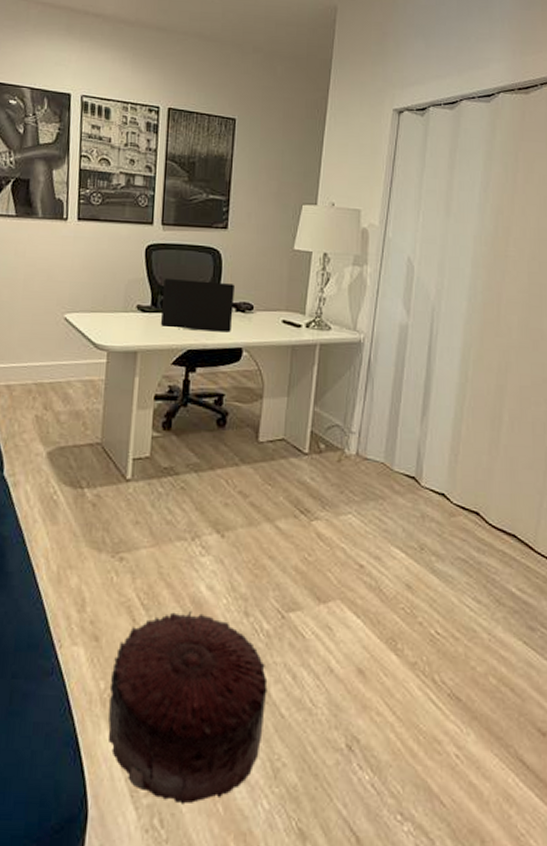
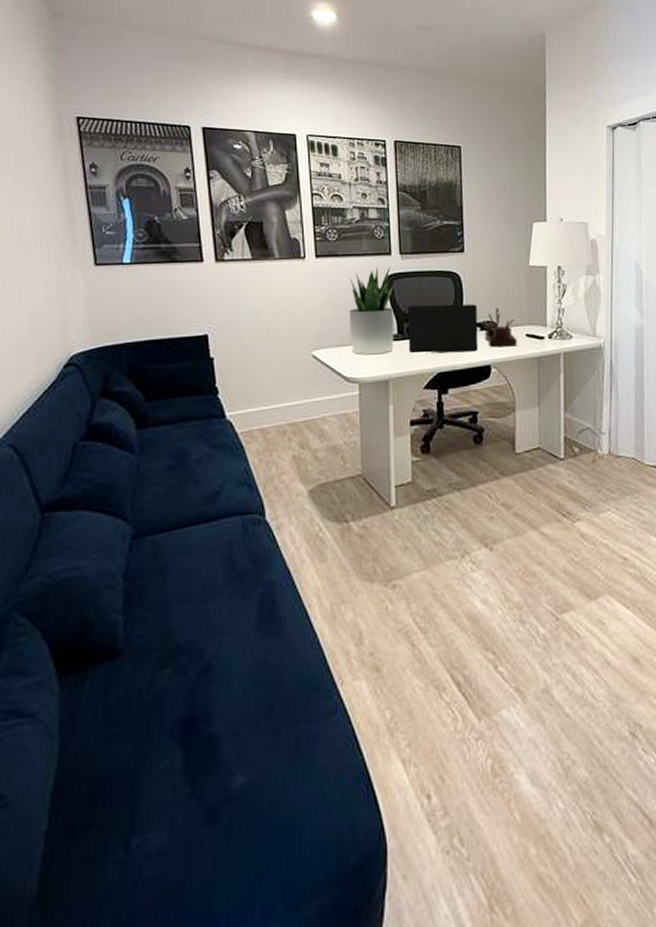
planter: none [103,235,152,325] -> present [349,266,394,355]
pouf: present [108,611,268,804] -> none [395,627,550,820]
desk organizer: none [239,289,273,332] -> present [484,307,518,347]

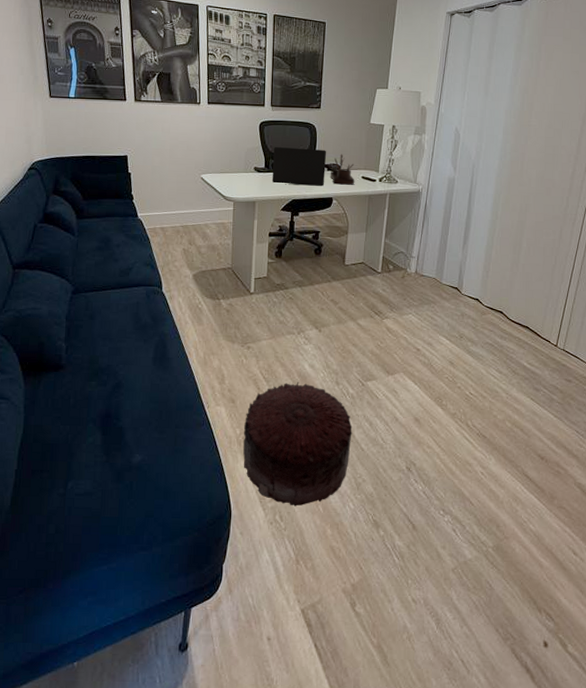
planter: present [349,266,394,355] -> none [229,115,265,182]
pouf: none [395,627,550,820] -> present [243,382,352,506]

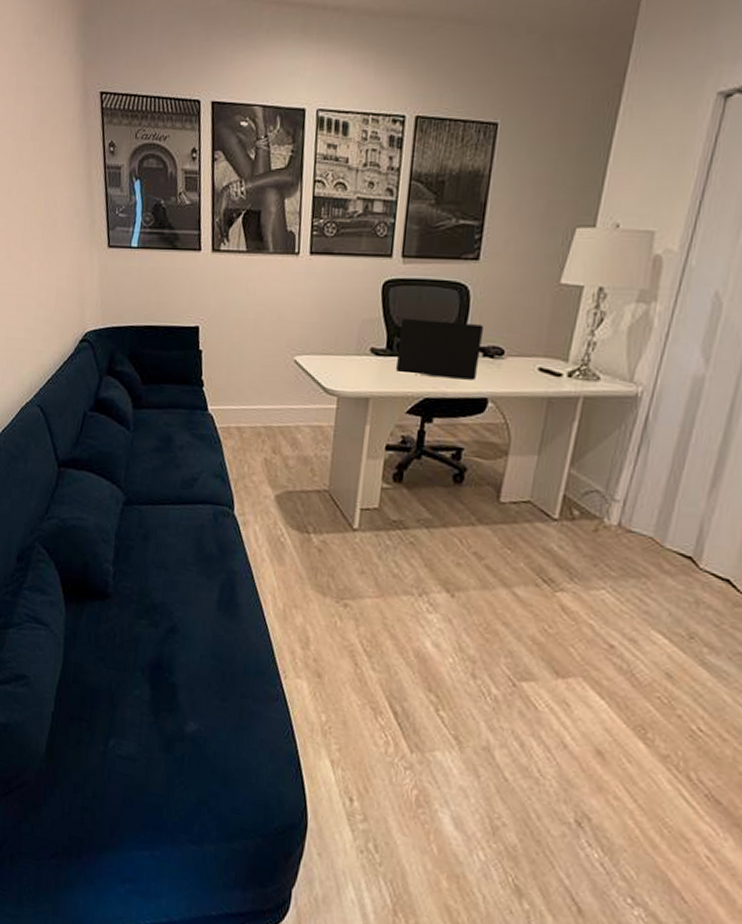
pouf: present [243,382,352,506] -> none [327,662,493,839]
desk organizer: present [330,154,355,185] -> none [486,331,528,381]

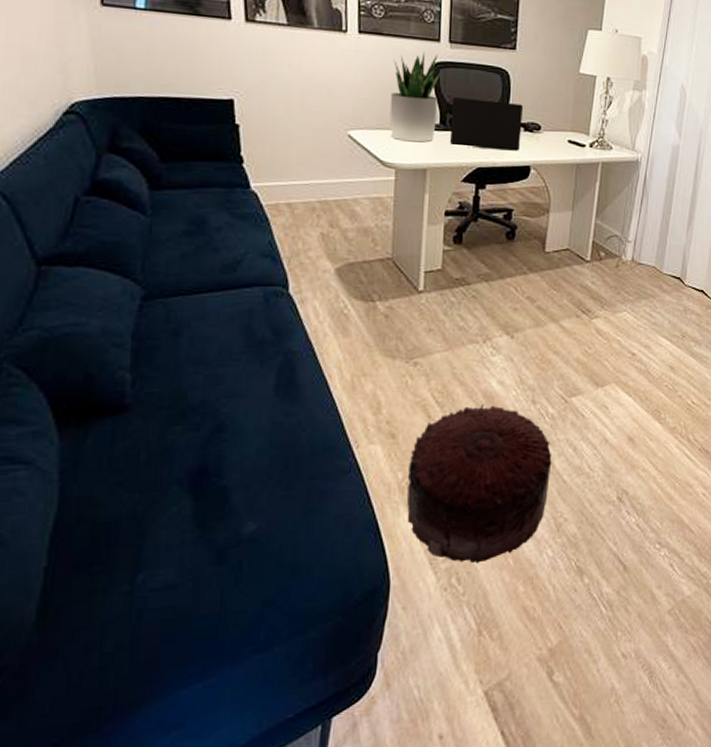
pouf: none [327,662,493,839] -> present [407,404,552,564]
planter: none [335,270,390,369] -> present [389,52,440,143]

